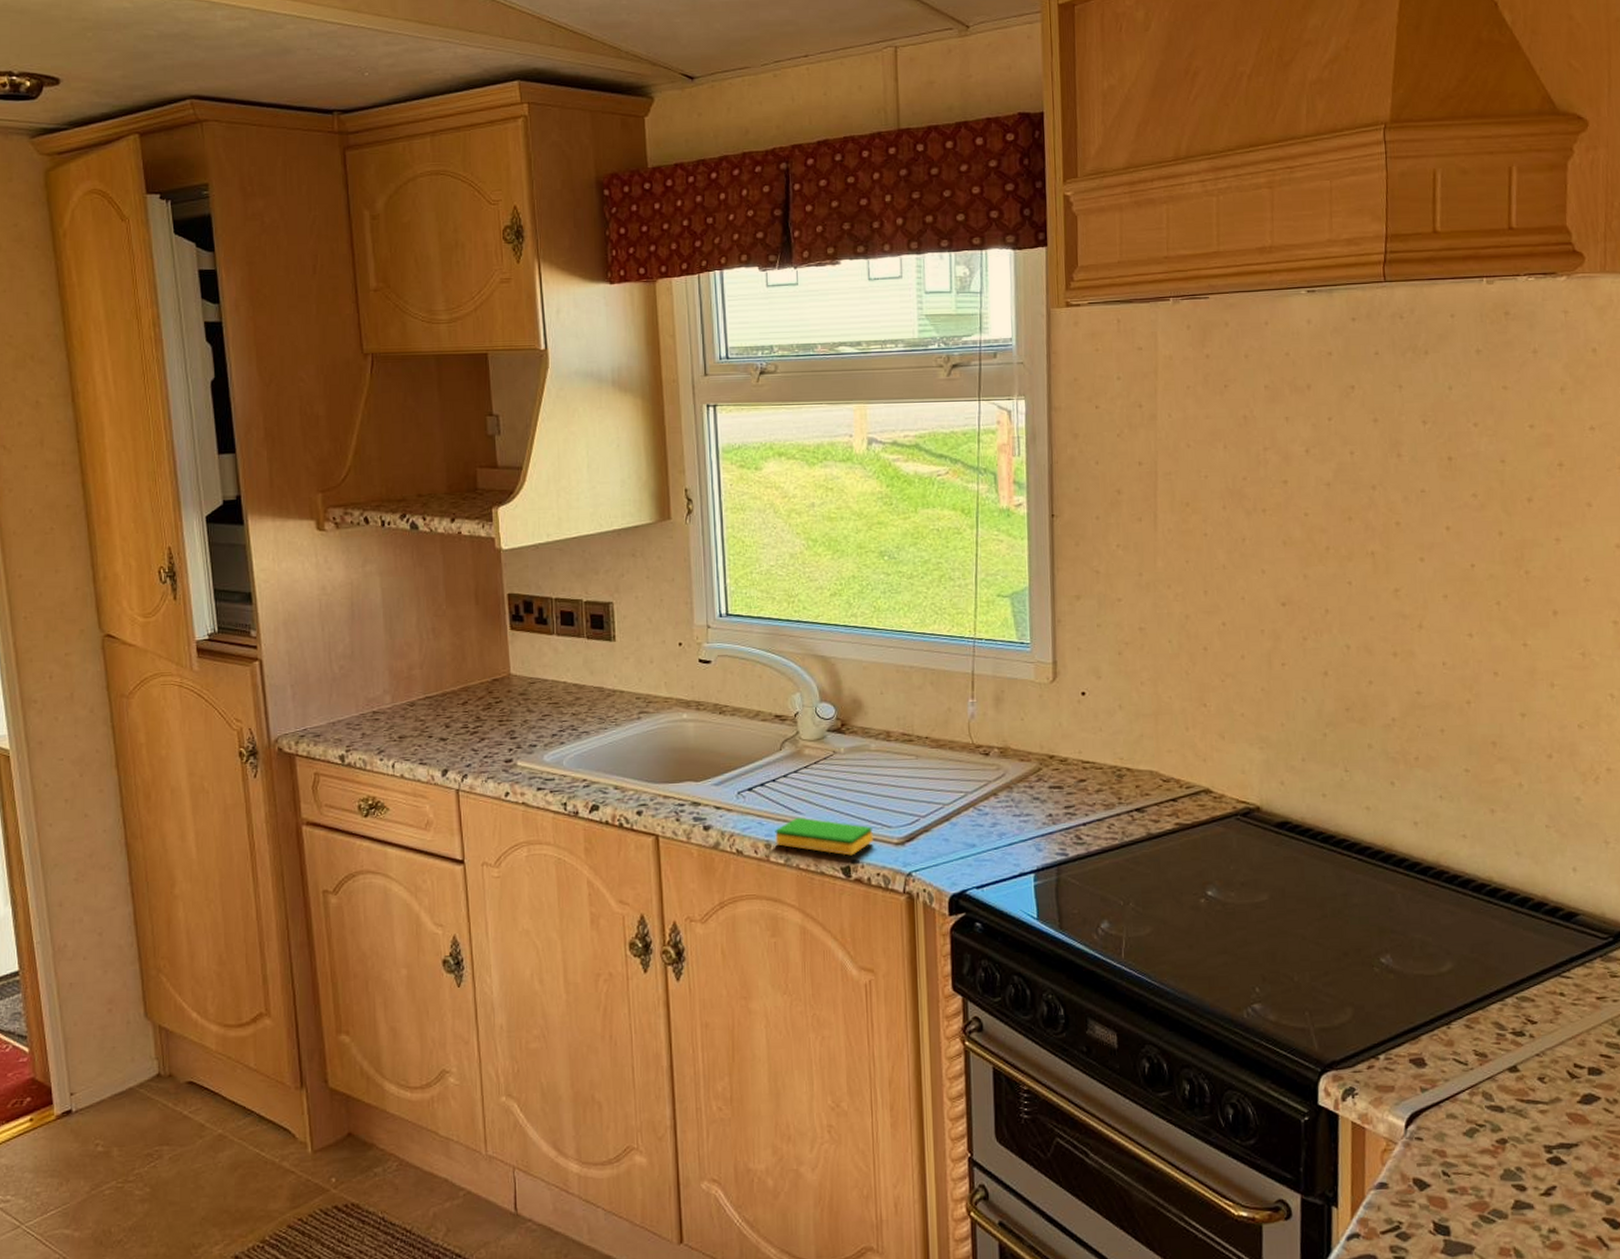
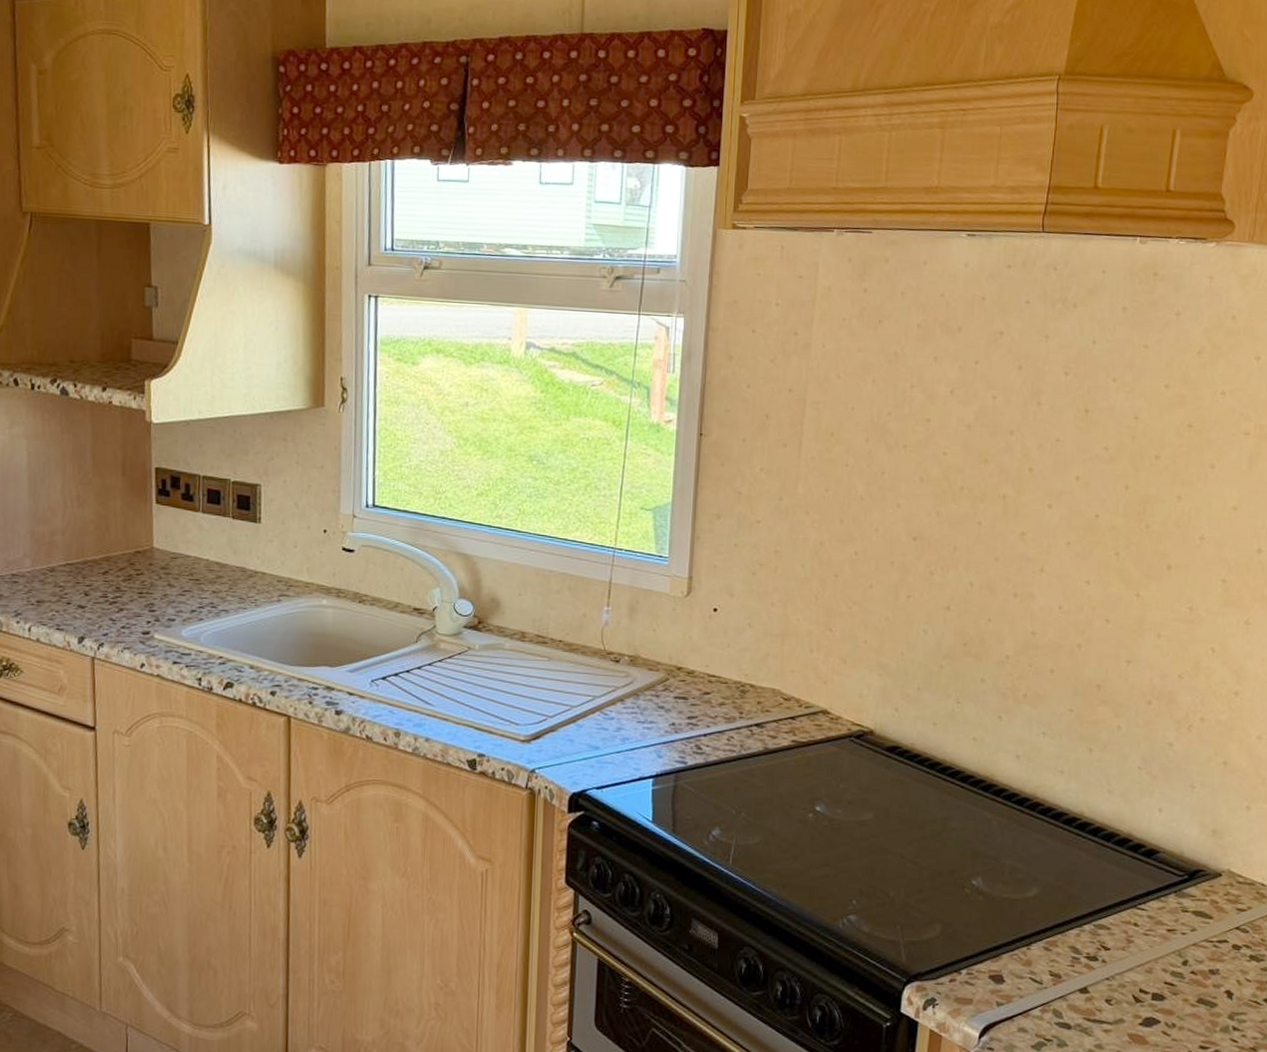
dish sponge: present [775,817,873,856] -> none [405,708,501,749]

